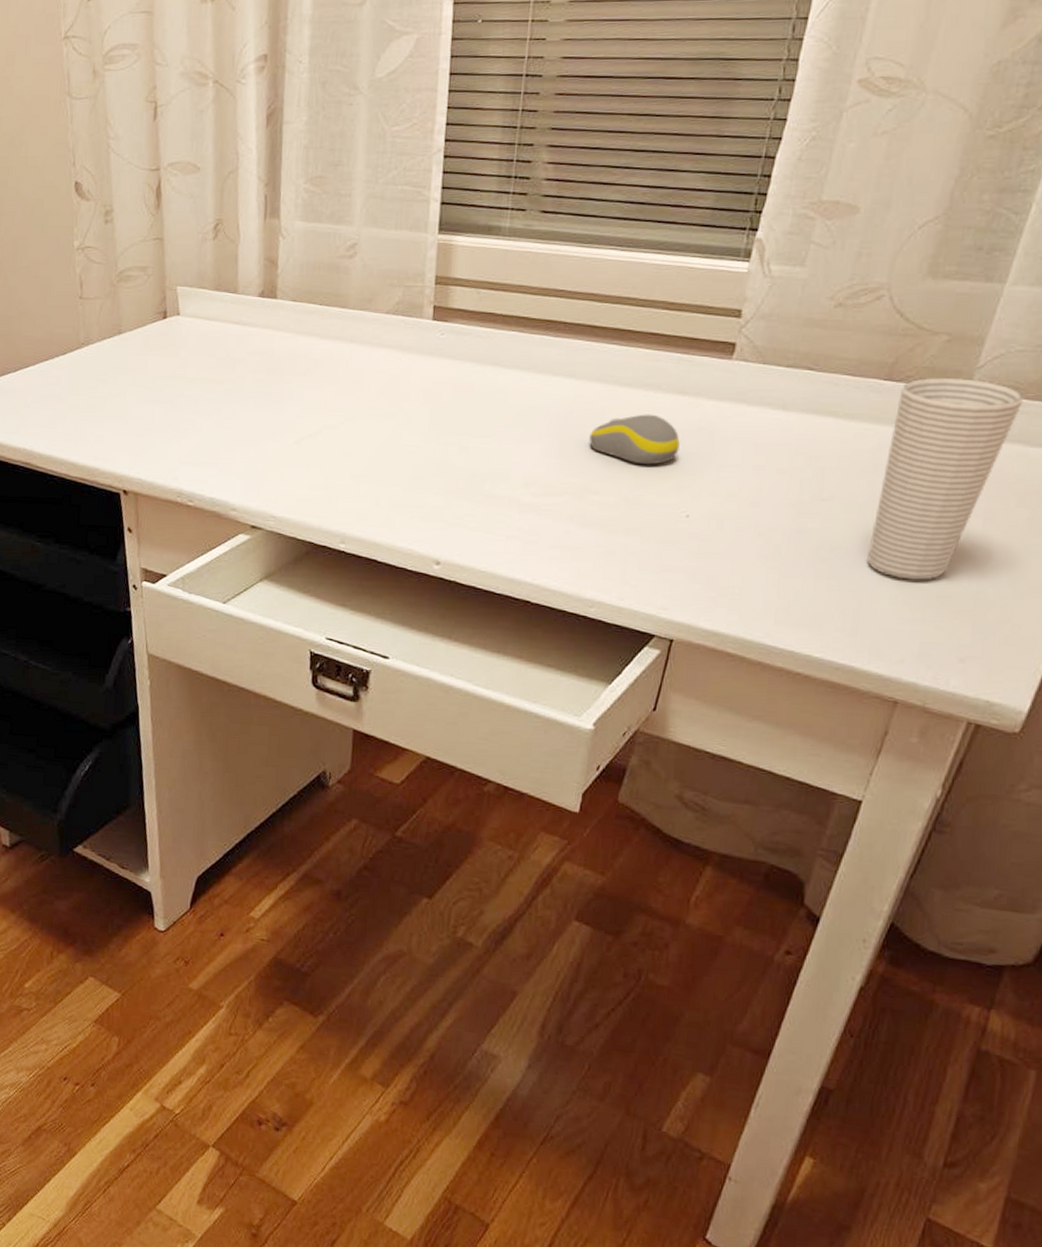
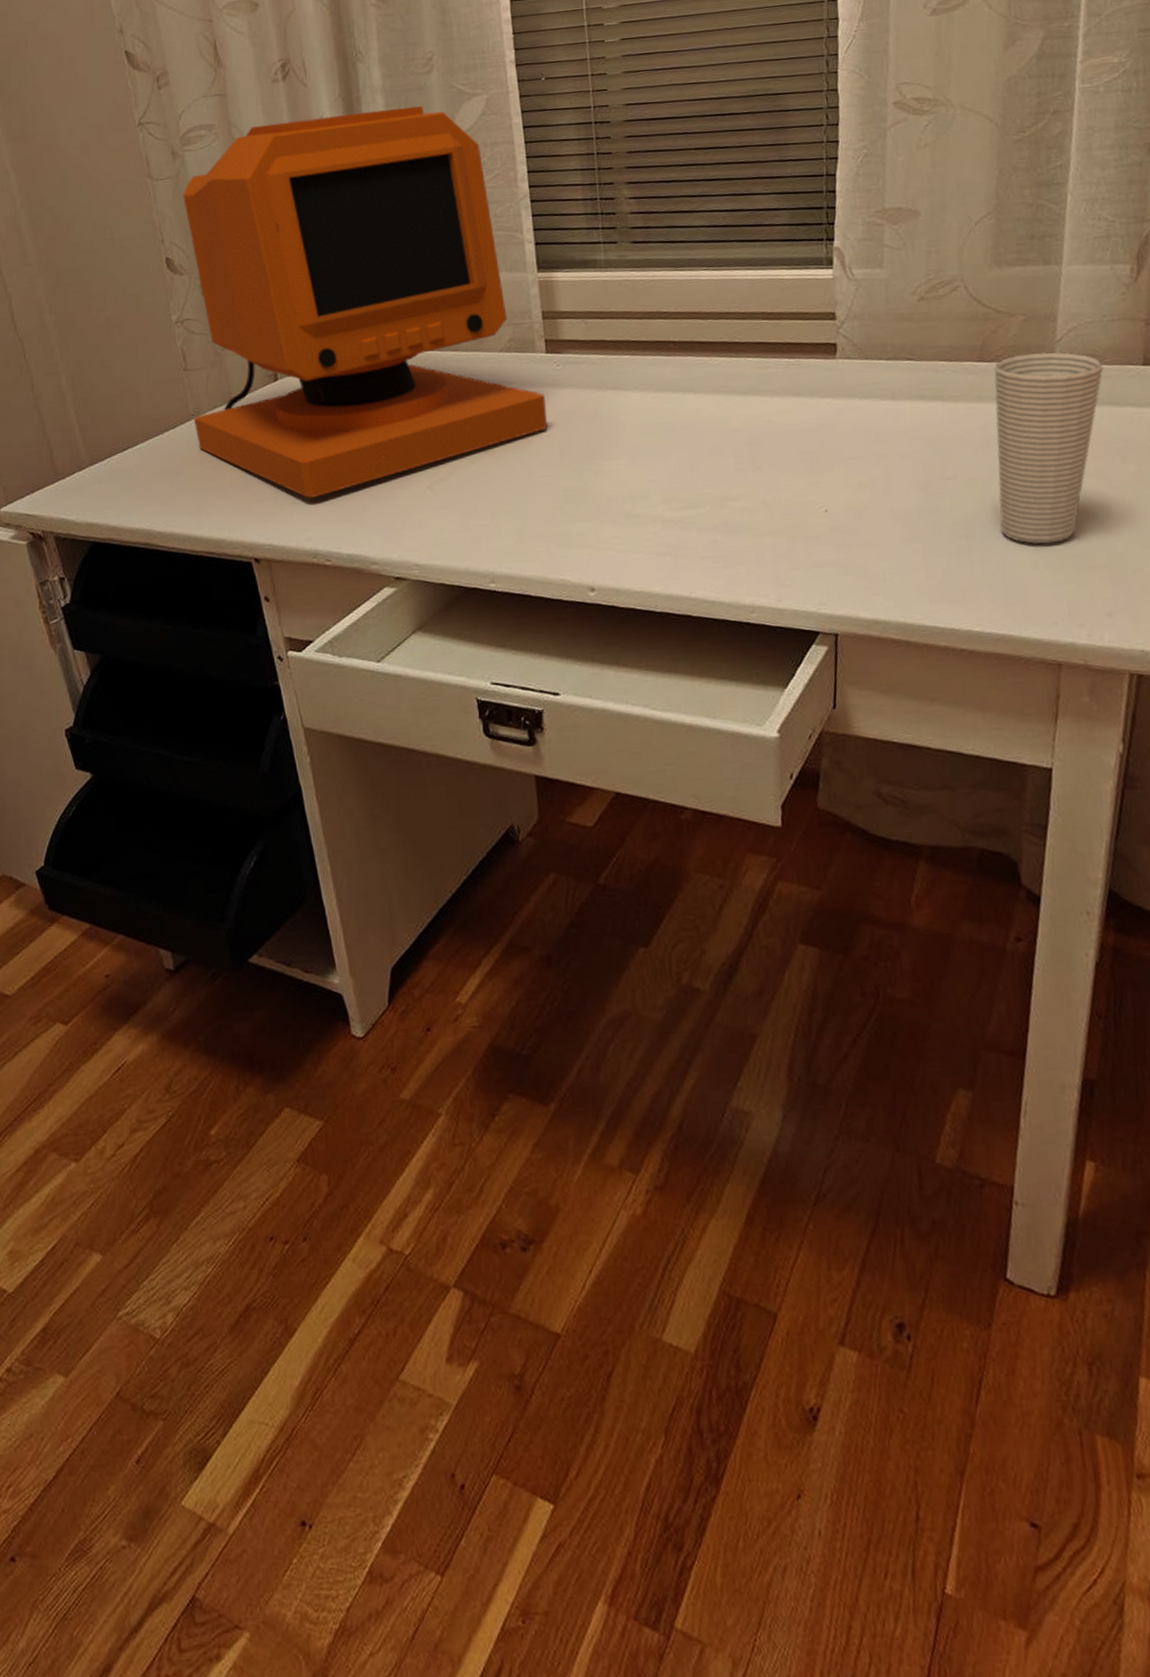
computer monitor: none [82,41,424,439] -> present [183,106,548,498]
computer mouse: present [589,414,680,465] -> none [718,418,805,467]

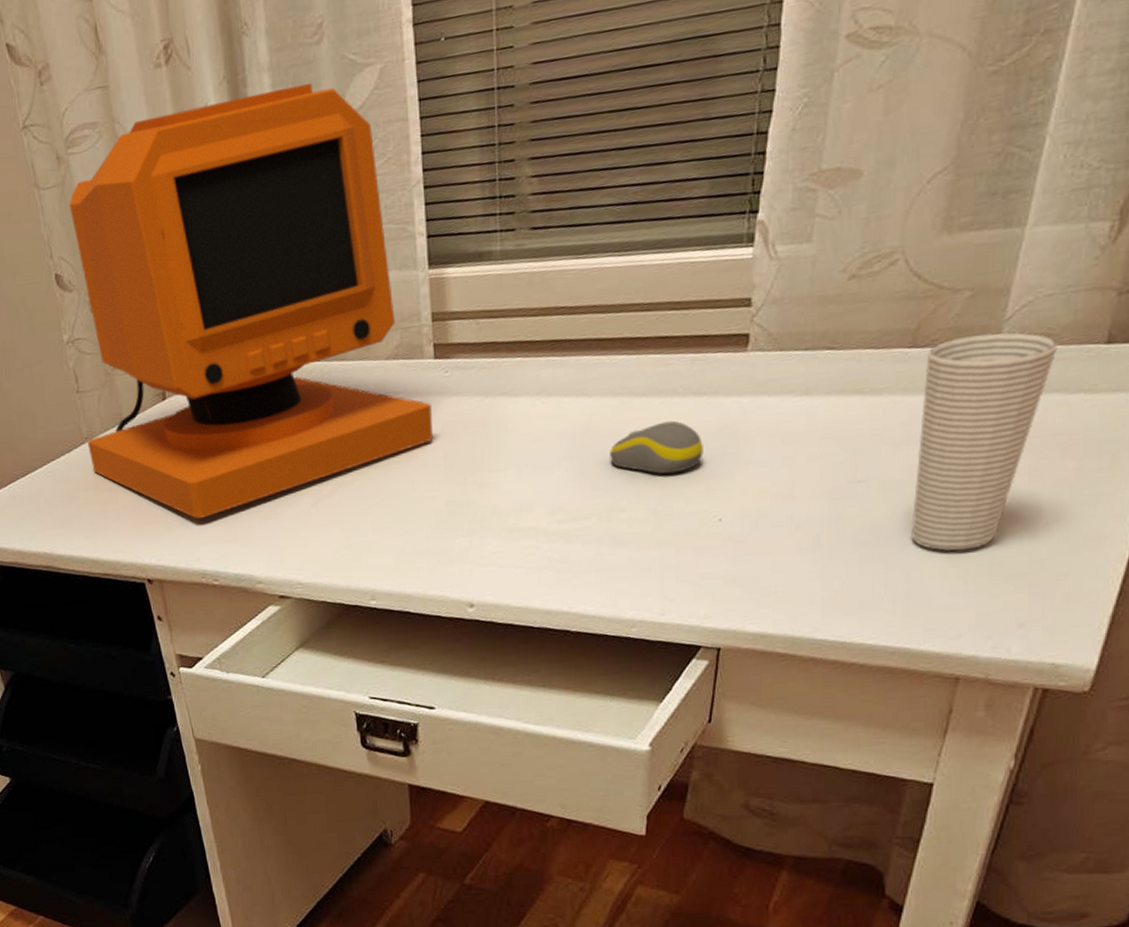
computer mouse: none [718,418,805,467] -> present [610,420,703,474]

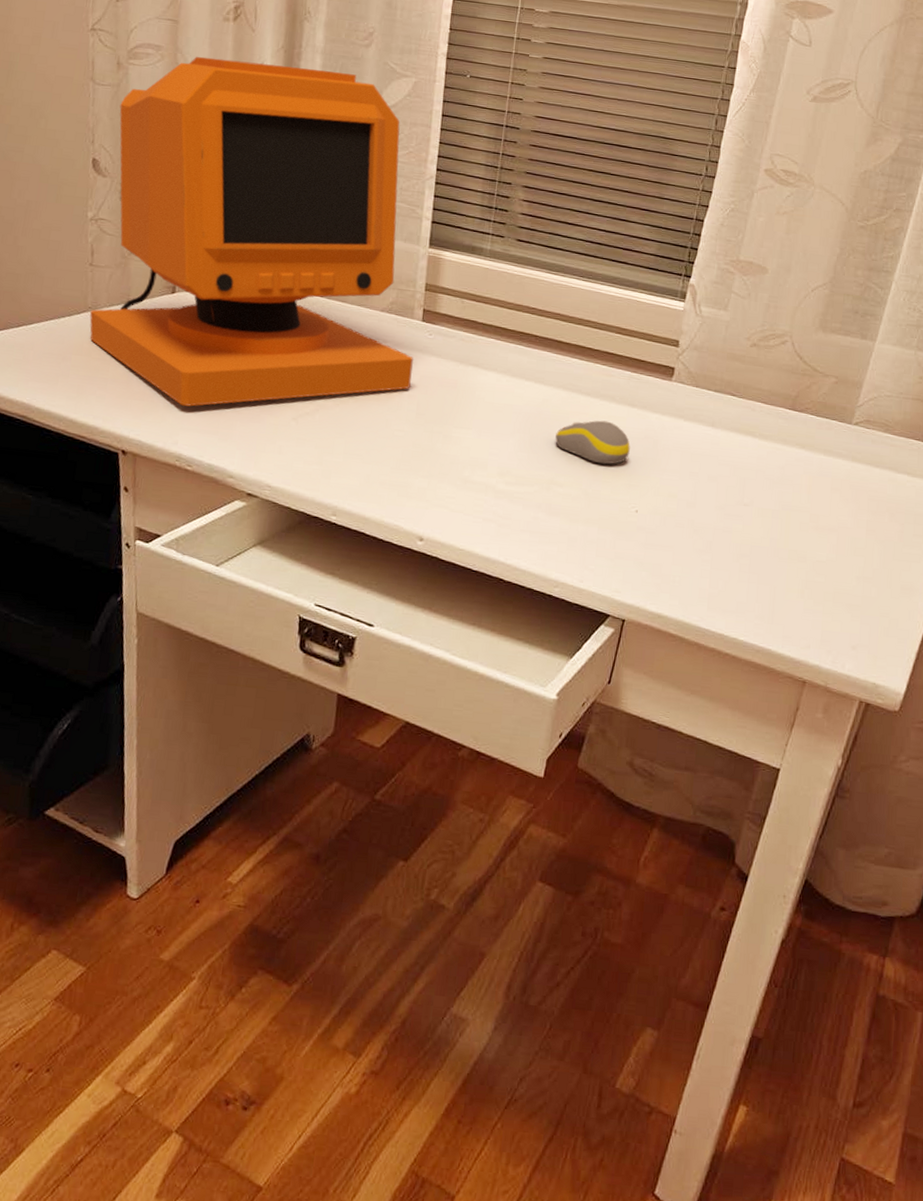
cup: present [911,332,1058,552] -> none [779,411,892,578]

